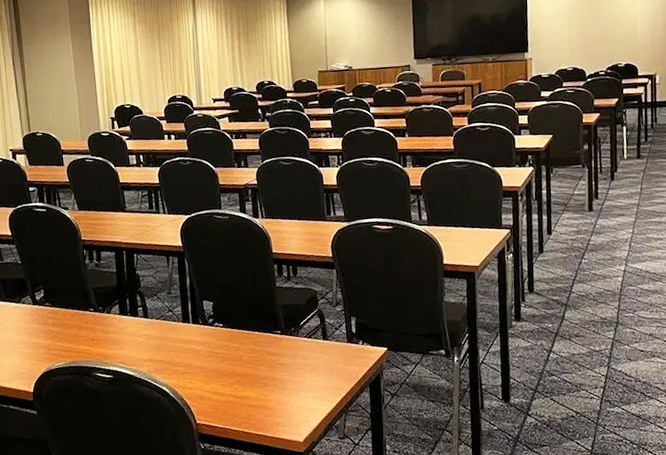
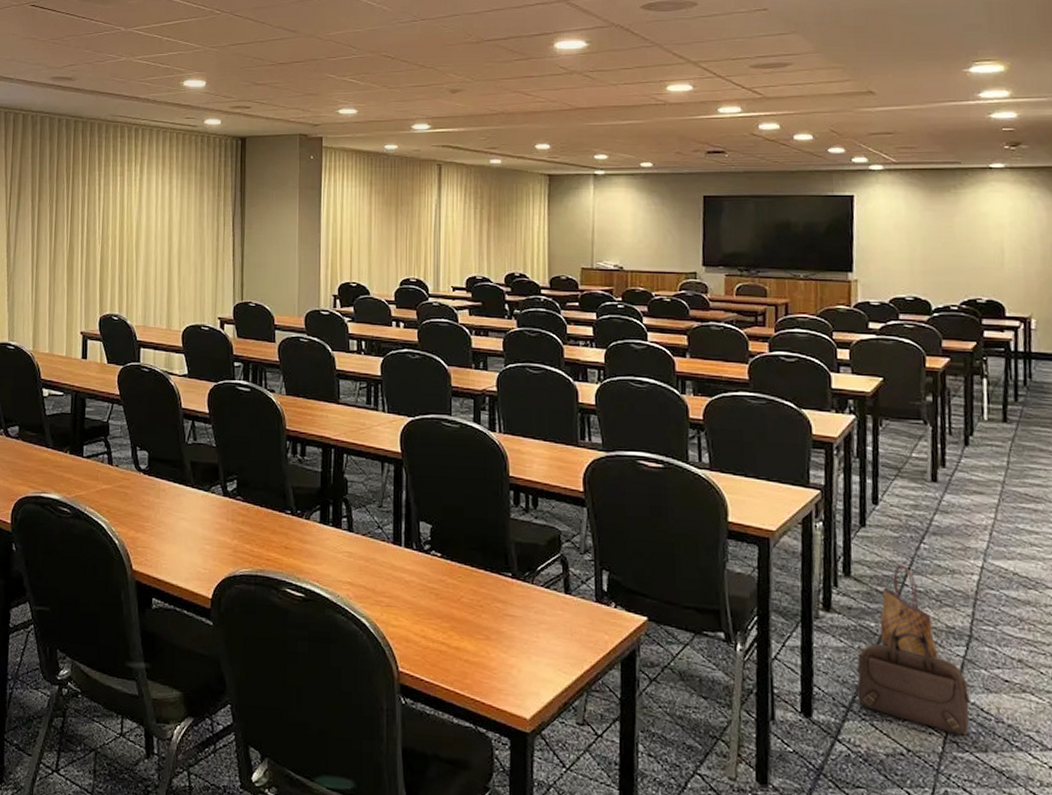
handbag: none [540,318,618,396] -> present [856,619,970,736]
tote bag: none [555,278,595,344] -> present [879,565,937,659]

